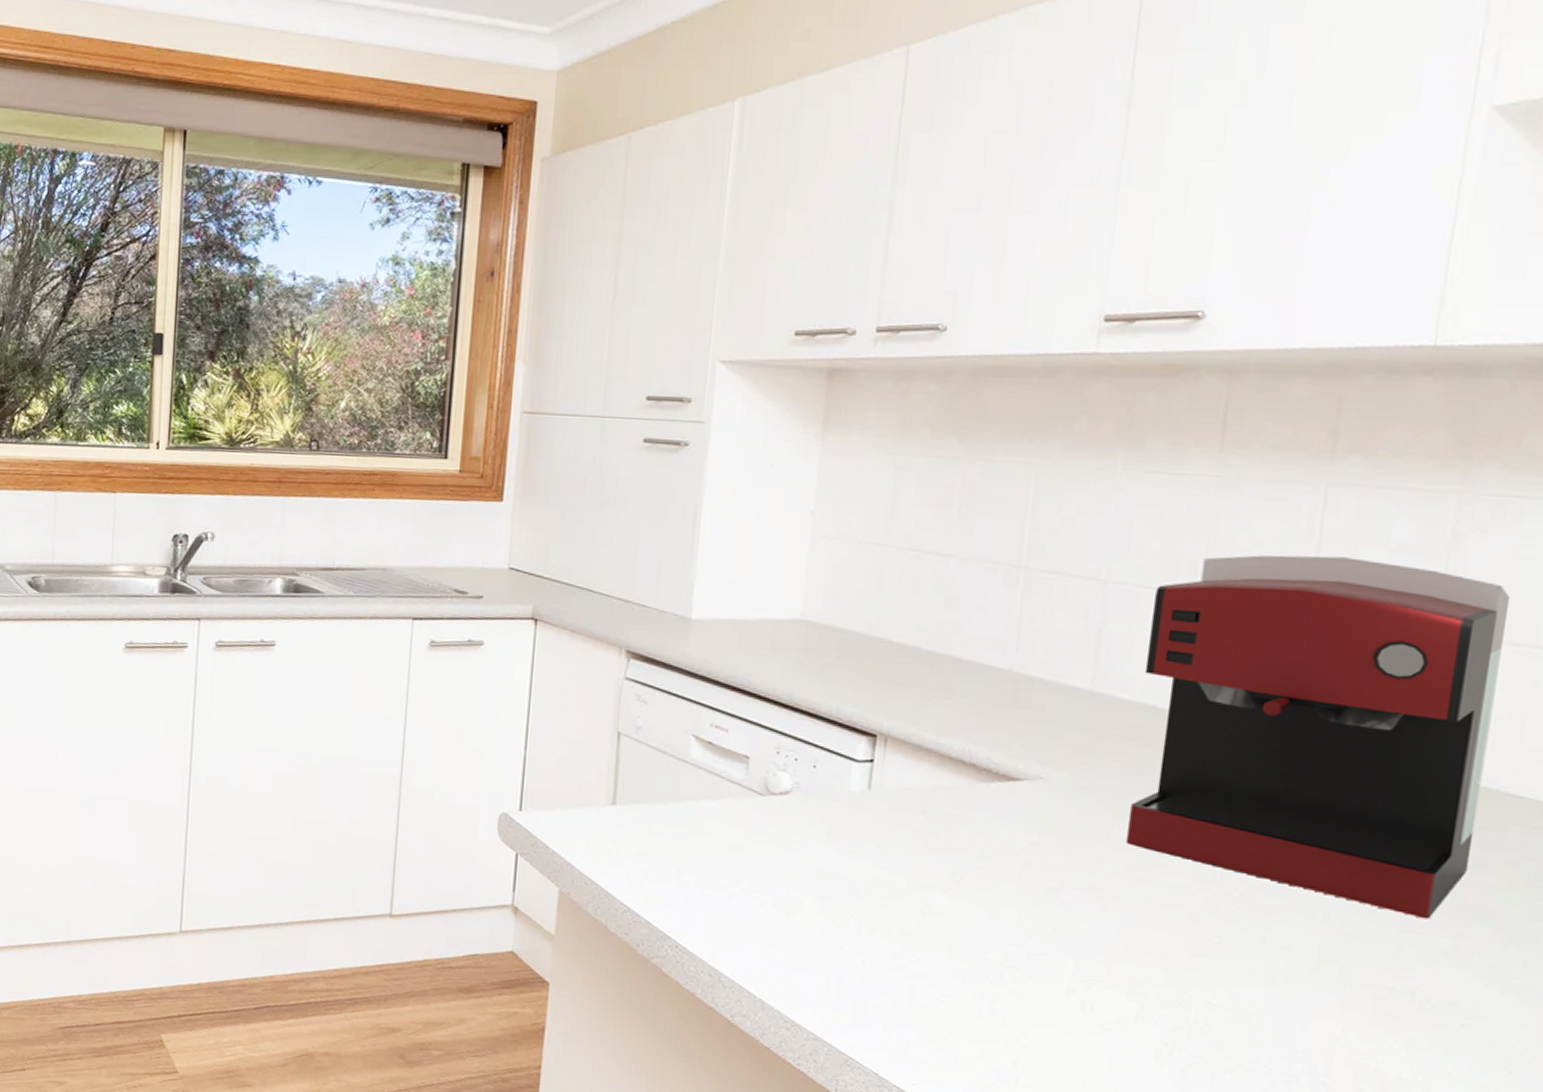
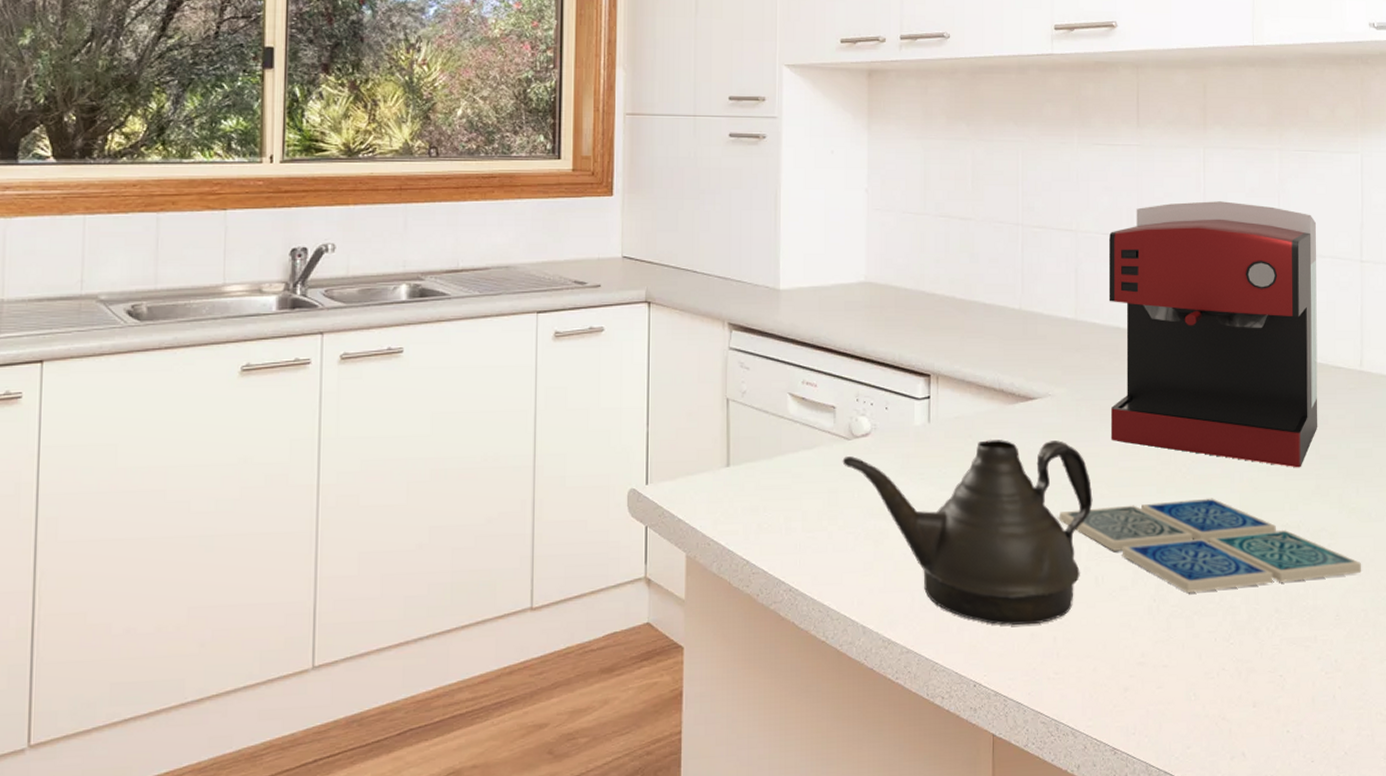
teapot: none [752,814,1090,1042] -> present [842,440,1093,626]
drink coaster: none [1037,918,1516,1070] -> present [1059,498,1362,593]

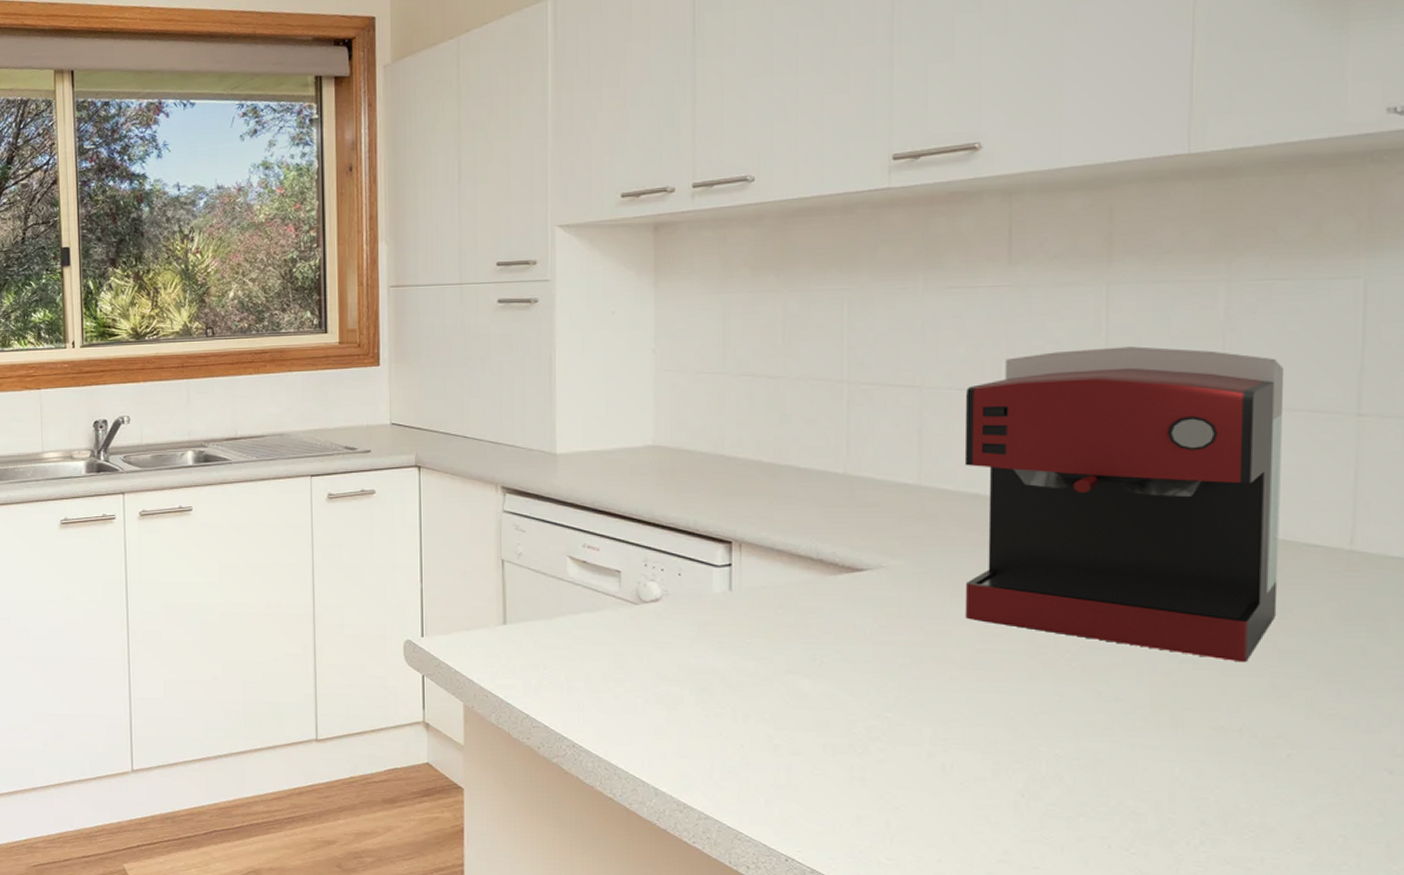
teapot: present [842,440,1093,626] -> none [629,612,940,807]
drink coaster: present [1059,498,1362,593] -> none [895,689,1342,794]

